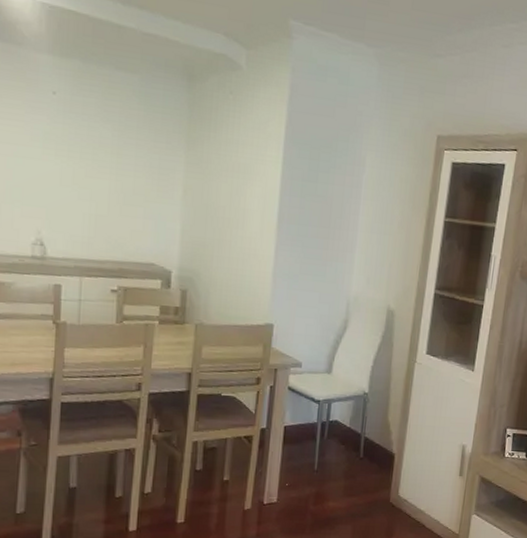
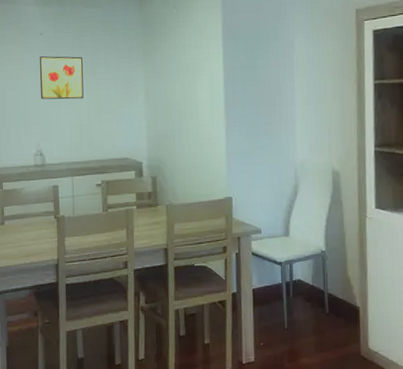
wall art: none [47,121,107,184] -> present [40,56,84,100]

